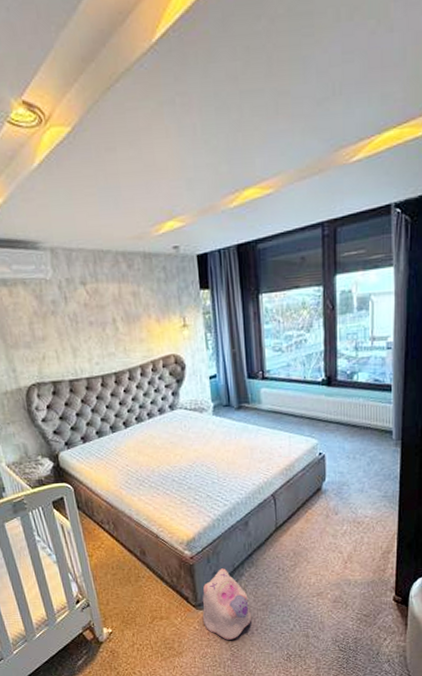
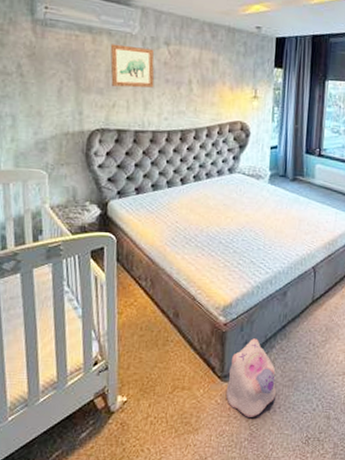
wall art: none [27,292,79,338] -> present [110,43,155,88]

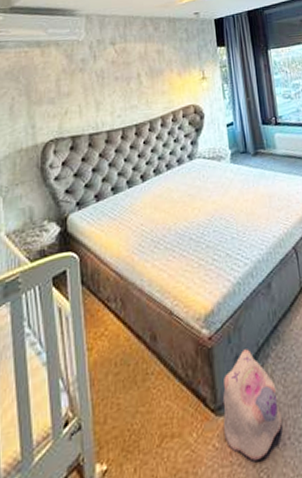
wall art: present [110,43,155,88] -> none [58,51,104,94]

